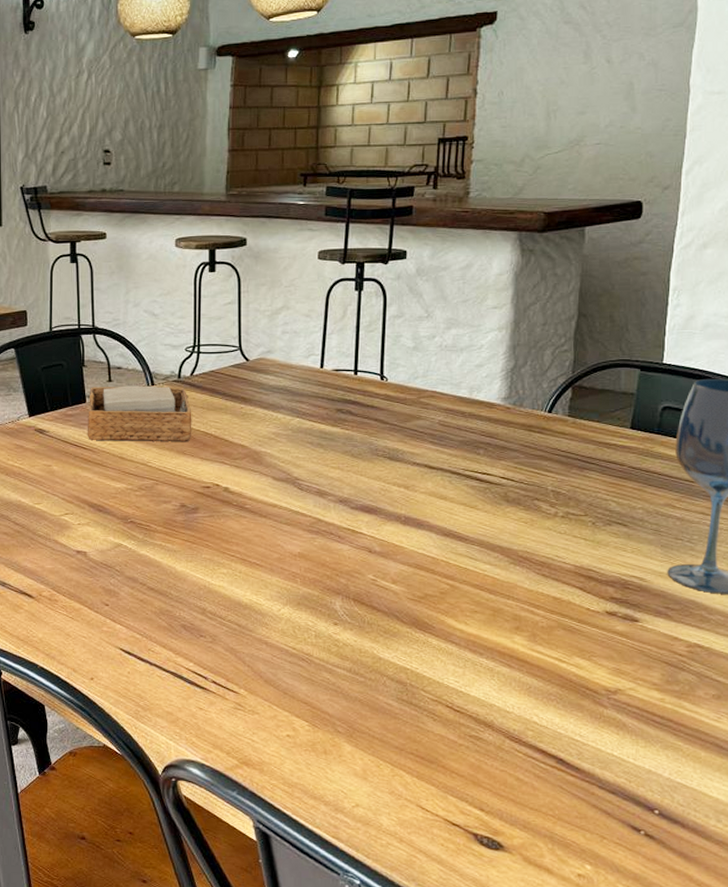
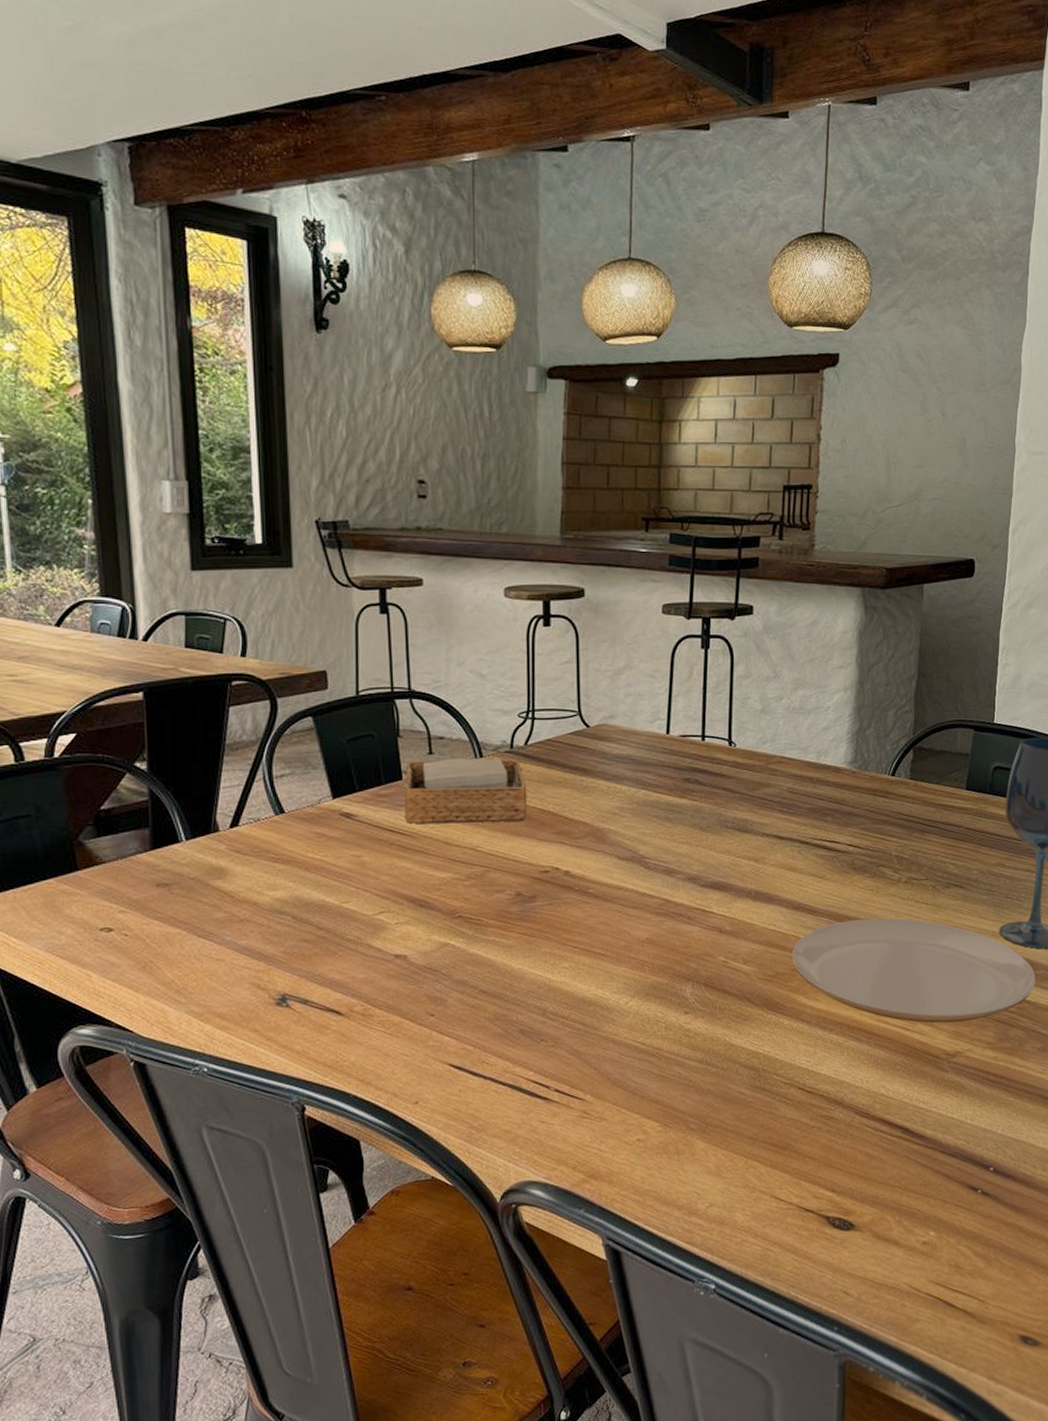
plate: none [441,549,710,659] -> present [791,918,1036,1023]

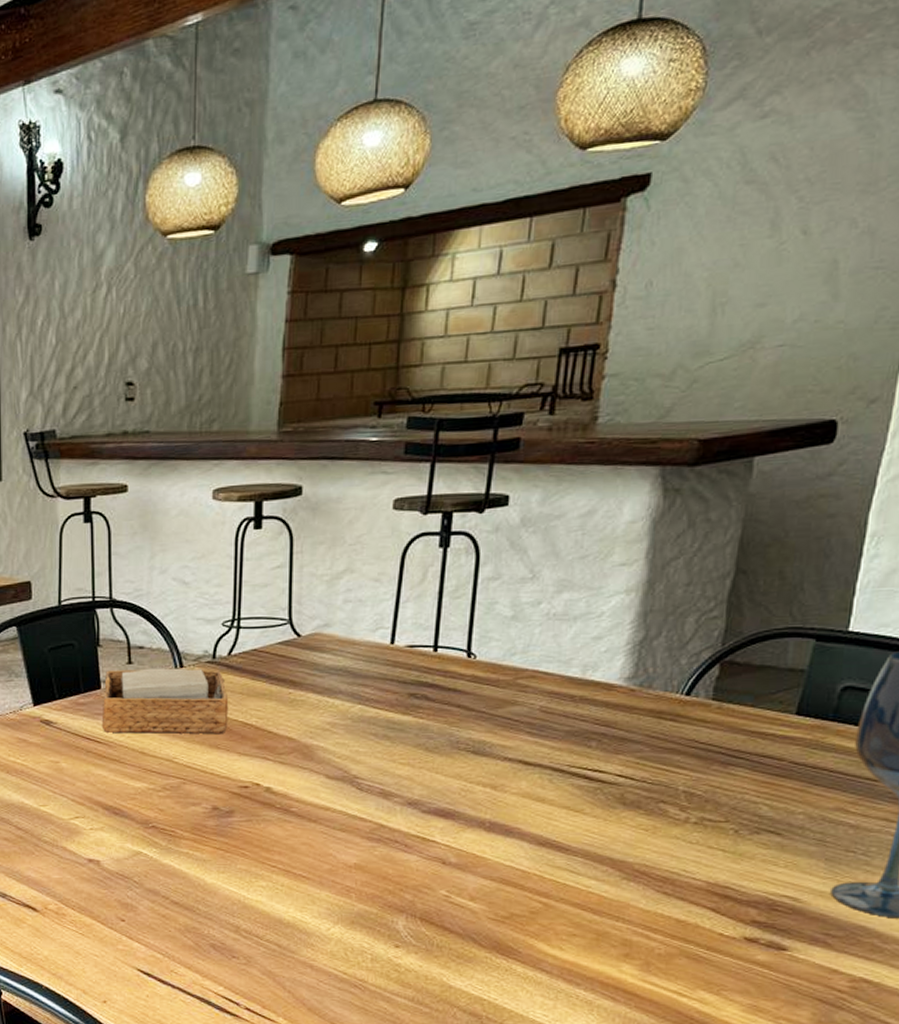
plate: present [791,918,1036,1023] -> none [531,862,884,995]

